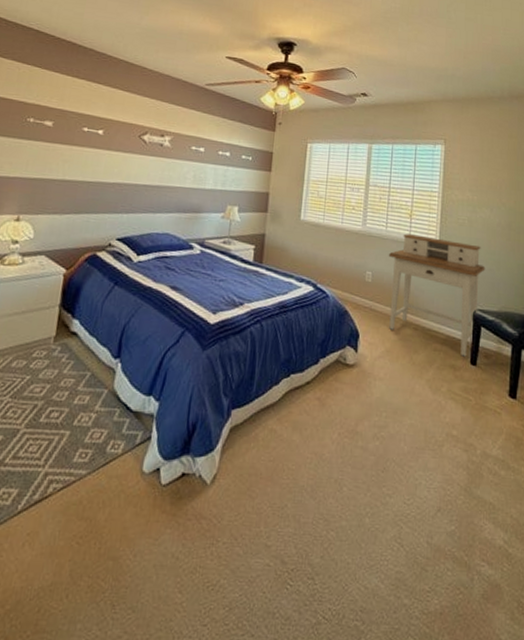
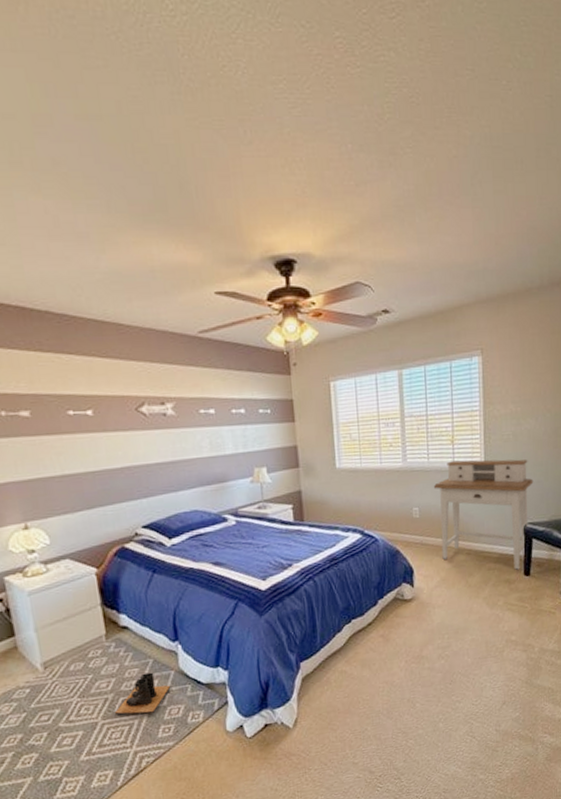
boots: none [38,386,101,432] -> present [114,672,171,715]

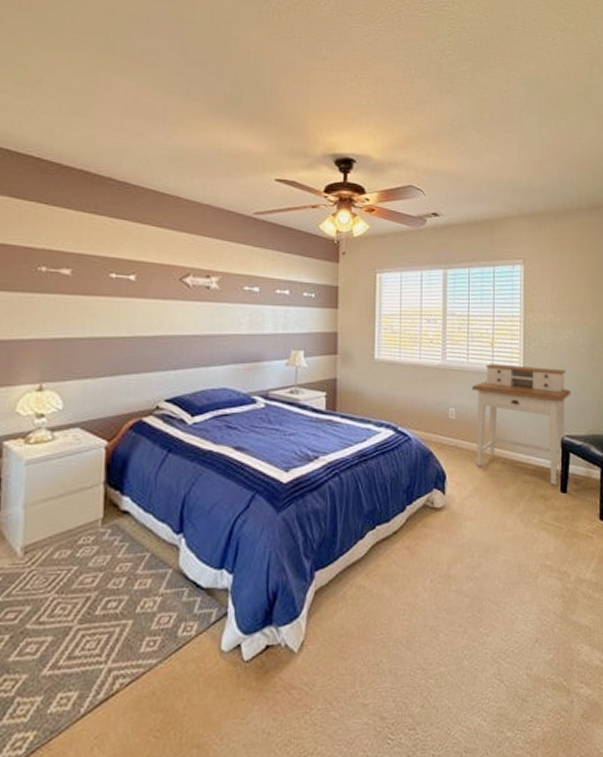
boots: present [114,672,171,715] -> none [94,569,166,620]

